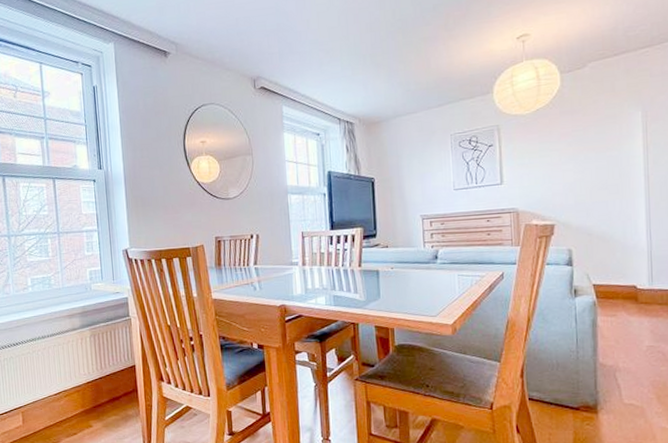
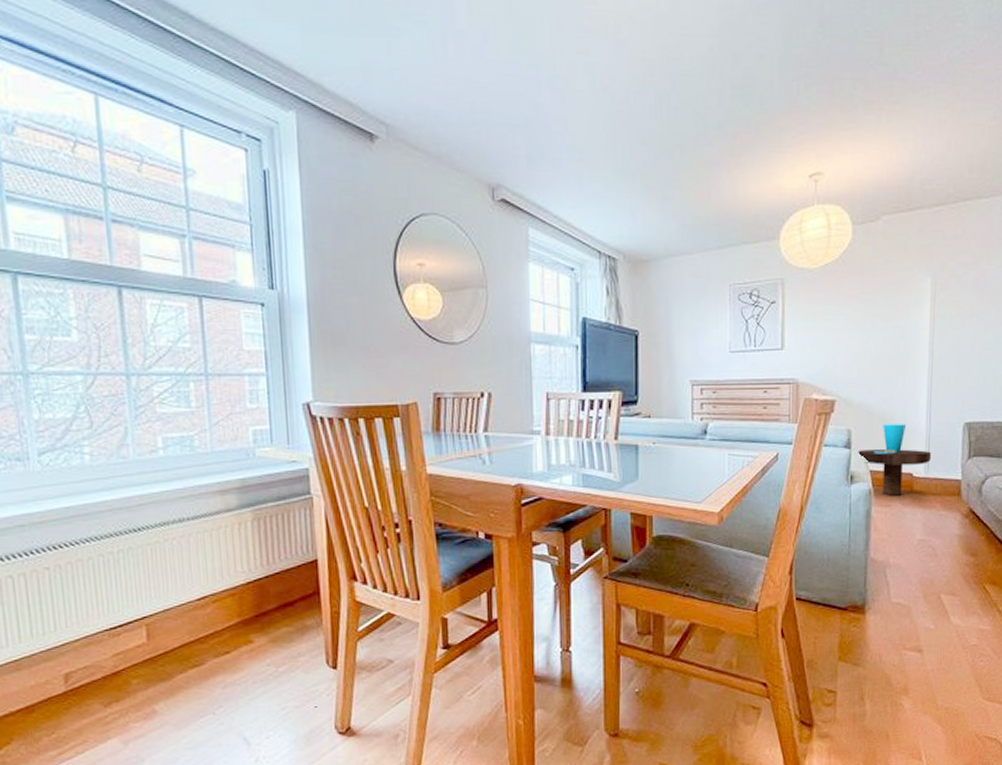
side table: none [580,242,654,307] -> present [858,424,931,496]

